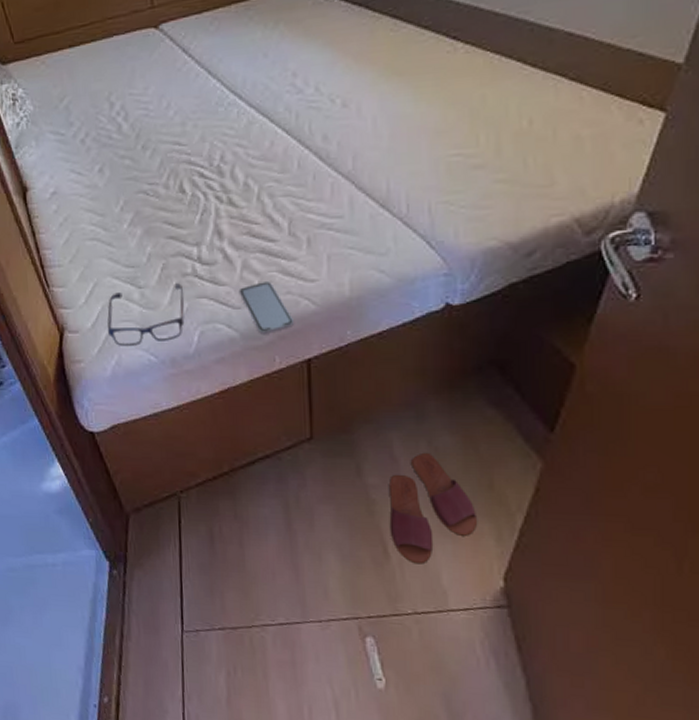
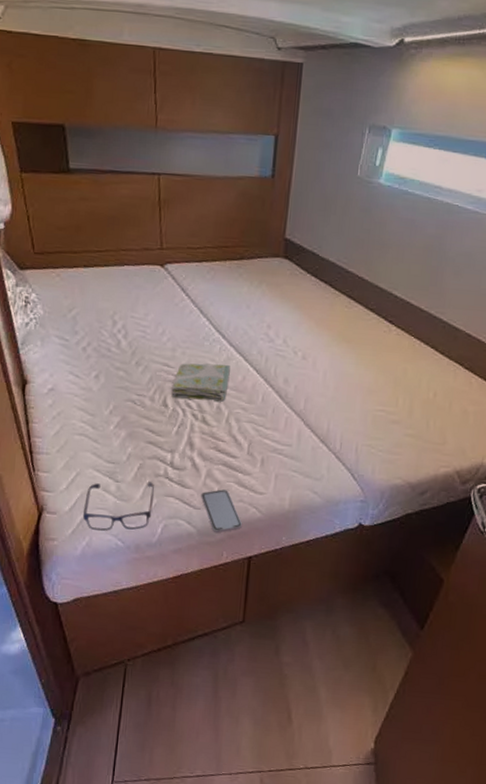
towel: none [186,131,254,180] -> present [170,363,230,403]
slippers: present [389,452,477,564] -> none [295,639,361,729]

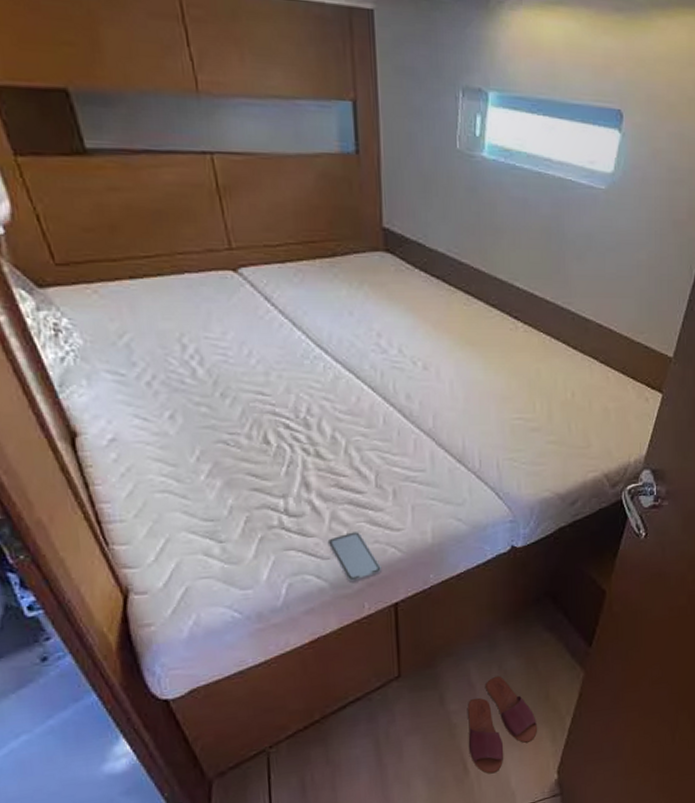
eyeglasses: present [82,482,155,532] -> none [182,536,271,606]
towel: present [170,363,230,403] -> none [270,386,341,432]
slippers: none [295,639,361,729] -> present [468,676,537,774]

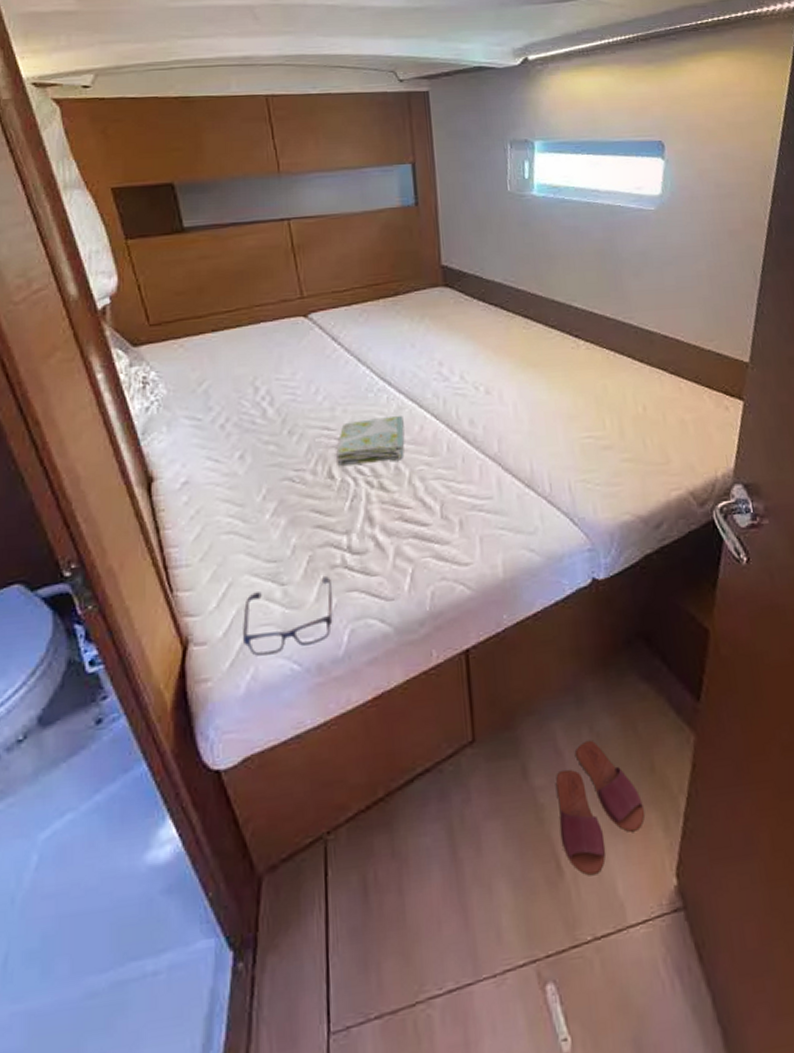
eyeglasses: none [182,536,271,606] -> present [242,576,333,657]
towel: none [270,386,341,432] -> present [335,416,405,466]
smartphone: present [327,532,381,584] -> none [392,568,450,628]

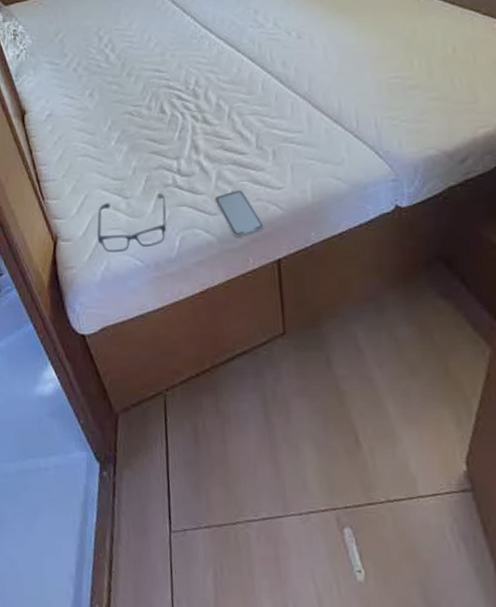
towel: present [335,416,405,466] -> none [165,59,224,102]
smartphone: none [392,568,450,628] -> present [214,190,264,239]
slippers: present [556,740,644,876] -> none [357,343,438,452]

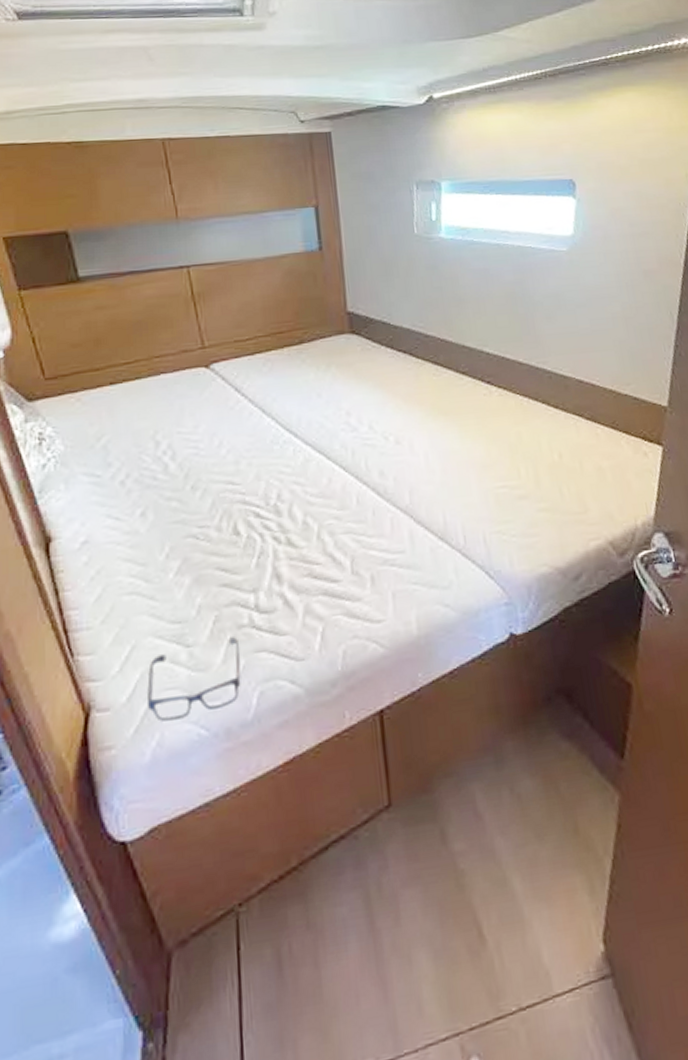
smartphone: present [214,190,264,239] -> none [301,626,362,688]

